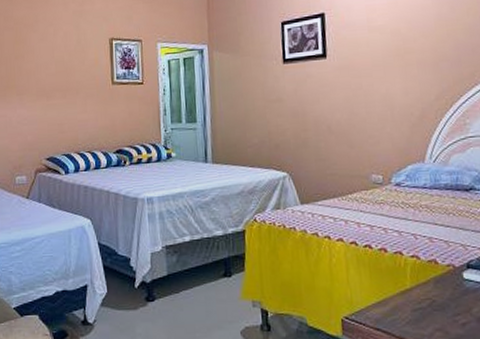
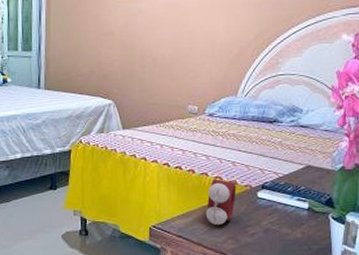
alarm clock: none [404,257,439,315] -> present [206,178,237,226]

